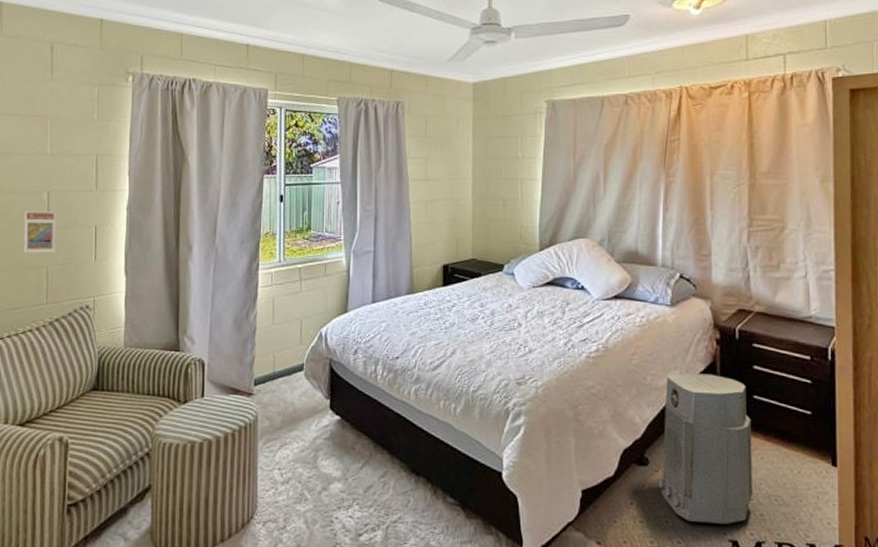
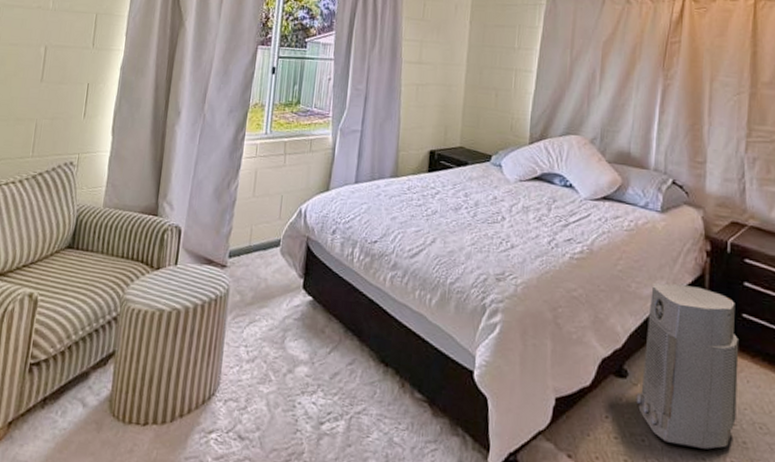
trading card display case: present [23,210,56,253] -> none [15,62,52,107]

